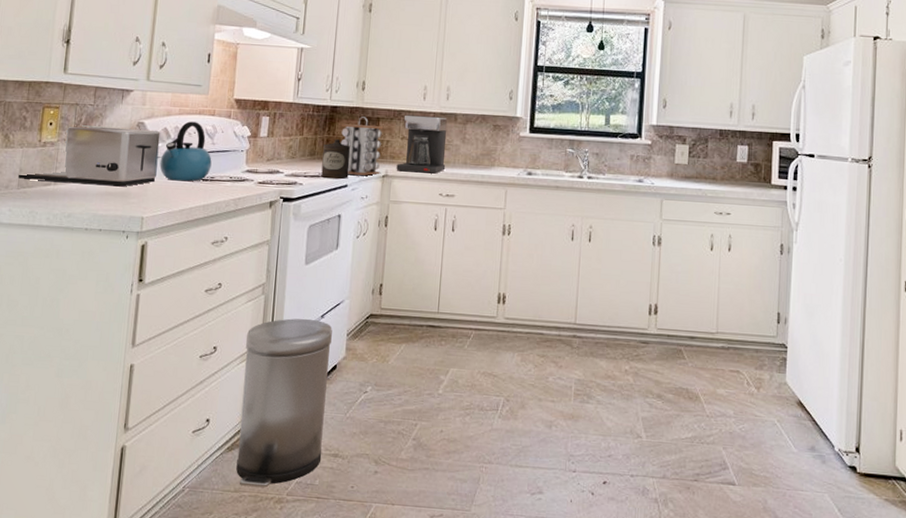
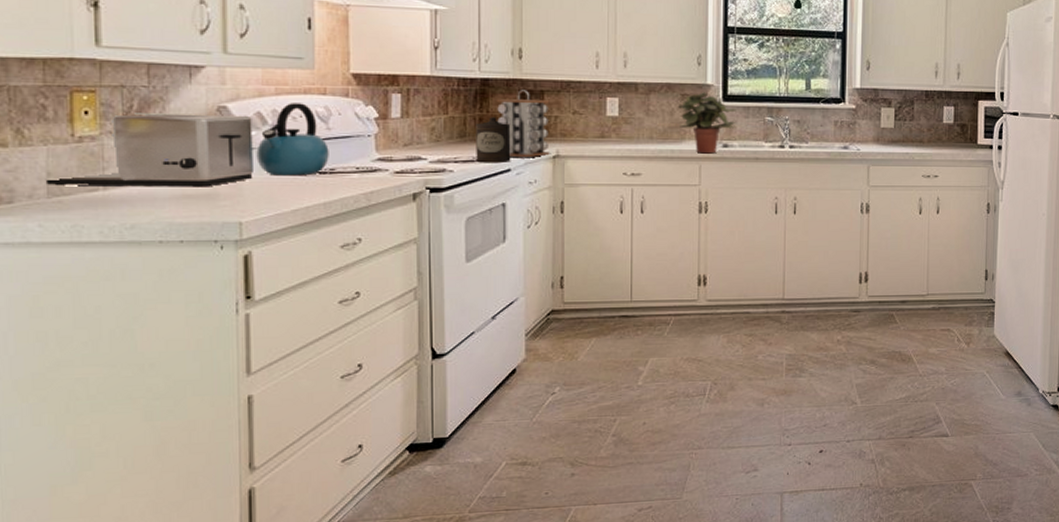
pedal bin: present [236,318,332,488] -> none [399,321,507,510]
coffee maker: present [396,114,447,174] -> none [569,86,629,151]
potted plant: none [489,124,541,181] -> present [677,92,737,154]

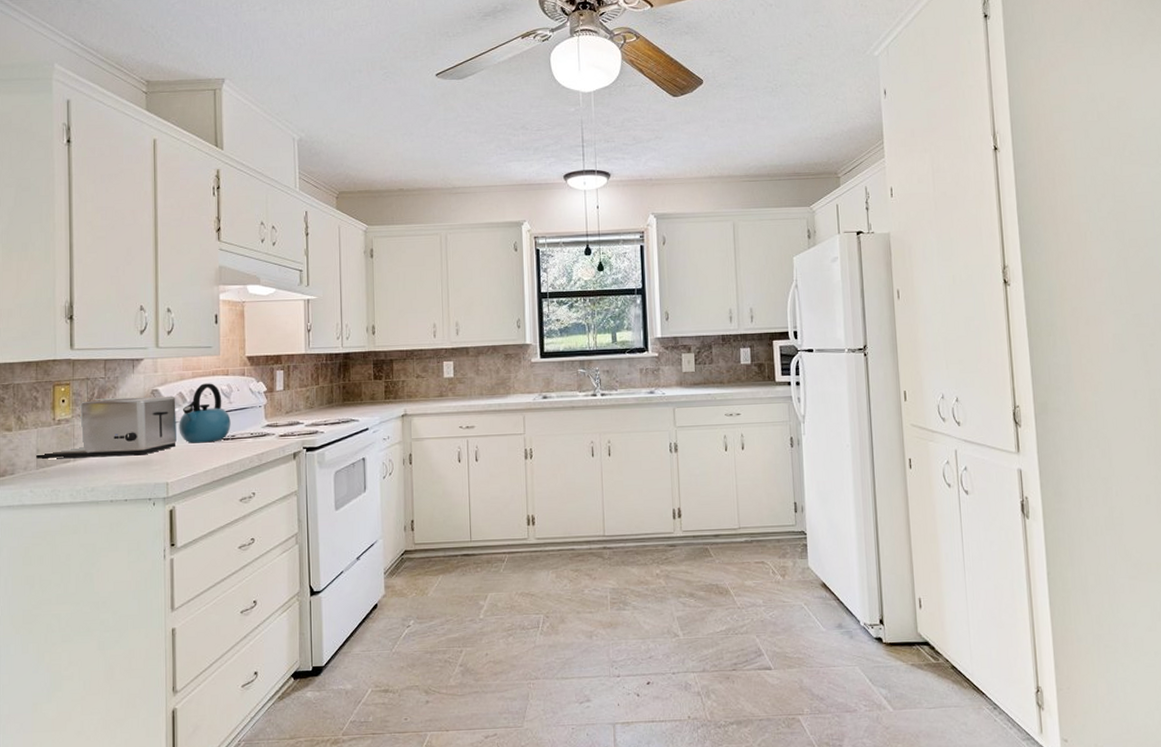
canister: present [476,117,511,163] -> none [340,385,369,424]
spice rack: present [496,90,550,158] -> none [355,360,399,419]
potted plant: present [677,92,737,154] -> none [502,351,553,406]

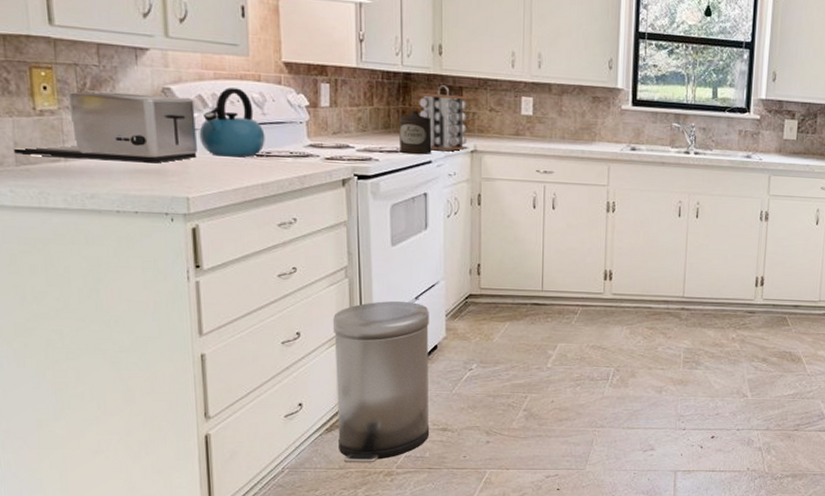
pedal bin: none [284,562,373,732] -> present [332,300,430,463]
canister: none [340,385,369,424] -> present [399,110,432,155]
spice rack: none [355,360,399,419] -> present [417,85,468,152]

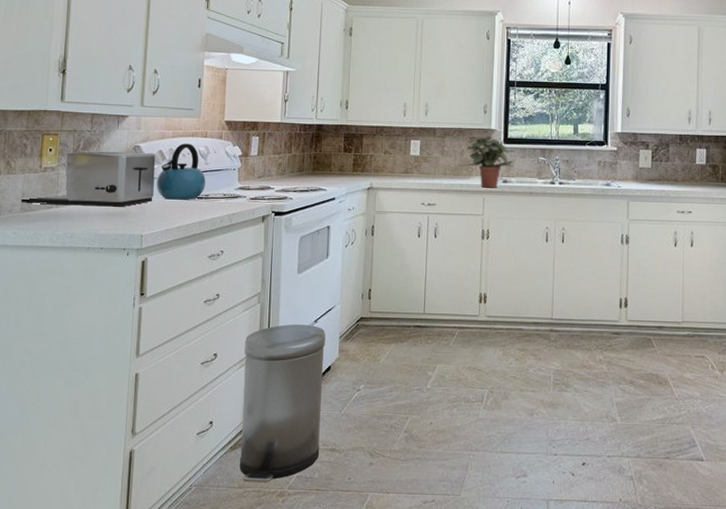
canister: present [399,110,432,155] -> none [310,155,337,193]
spice rack: present [417,85,468,152] -> none [327,134,367,189]
potted plant: none [588,96,645,156] -> present [466,136,515,188]

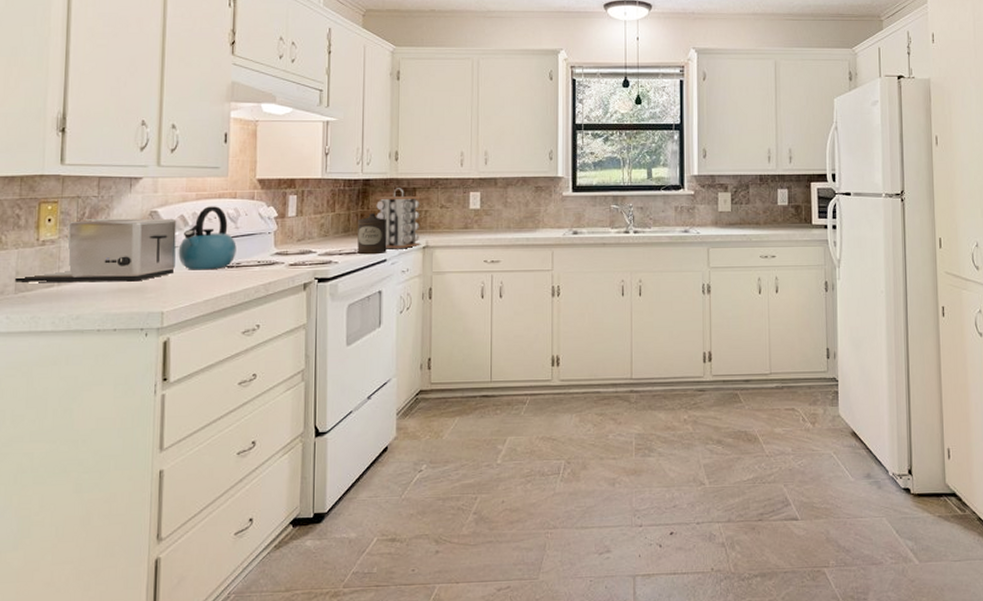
pedal bin: present [240,324,326,483] -> none [286,401,381,584]
canister: none [310,155,337,193] -> present [357,213,387,255]
spice rack: none [327,134,367,189] -> present [375,188,421,249]
potted plant: present [466,136,515,188] -> none [531,184,585,241]

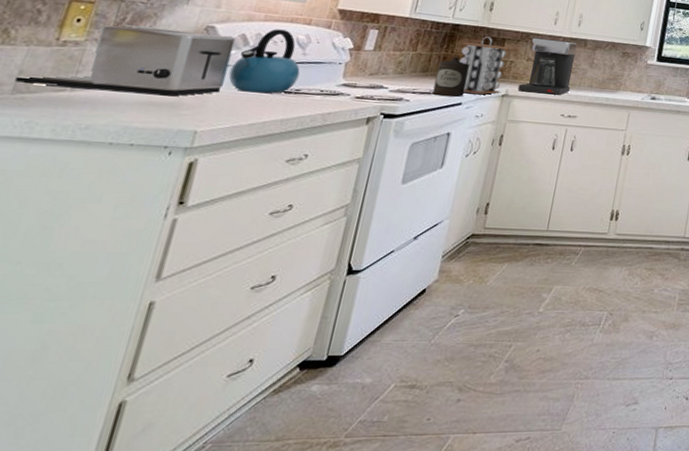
coffee maker: none [437,182,489,241] -> present [517,37,577,95]

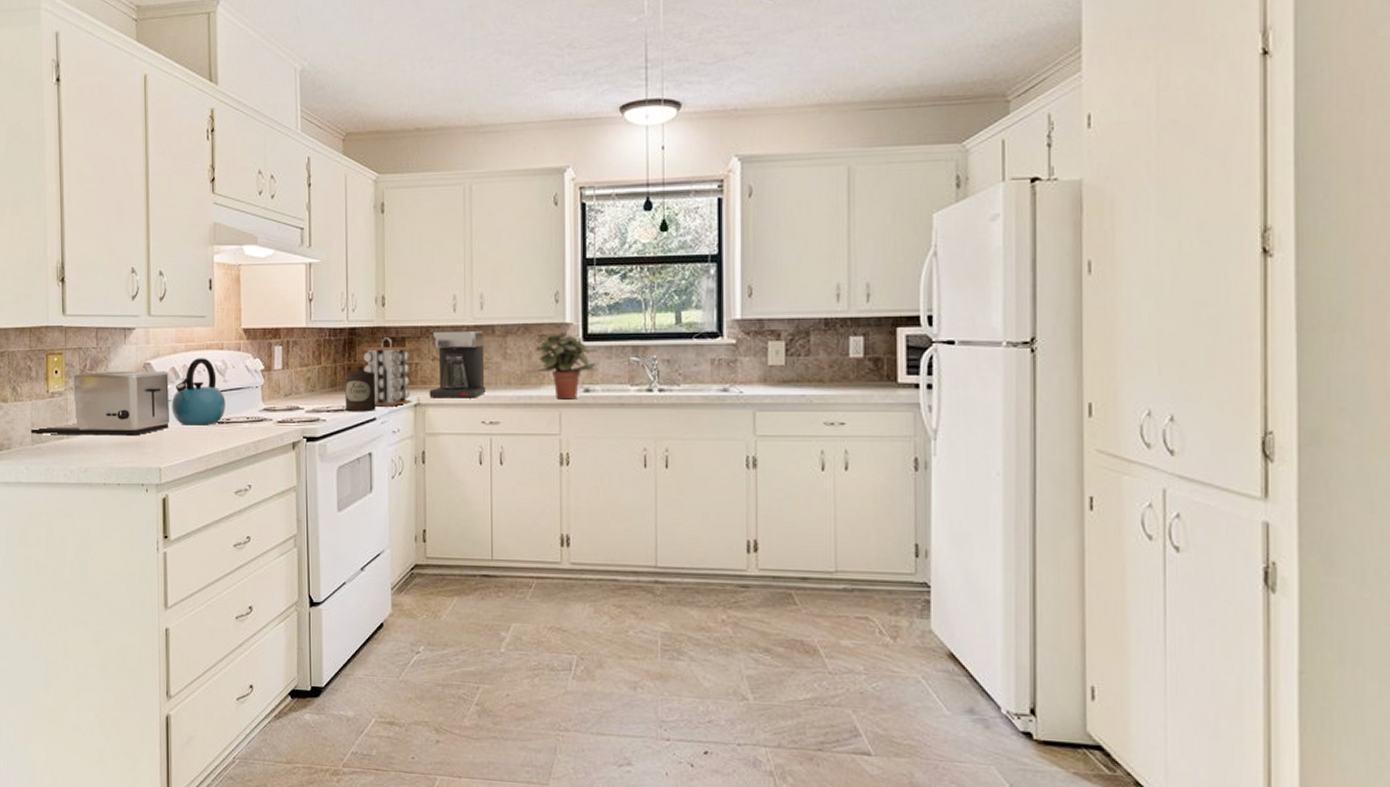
potted plant: none [617,52,667,104] -> present [535,332,598,400]

